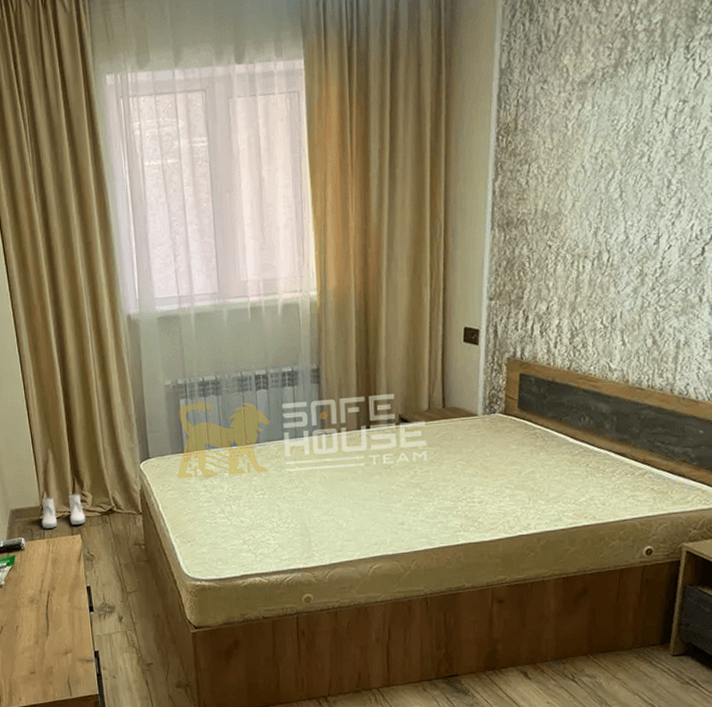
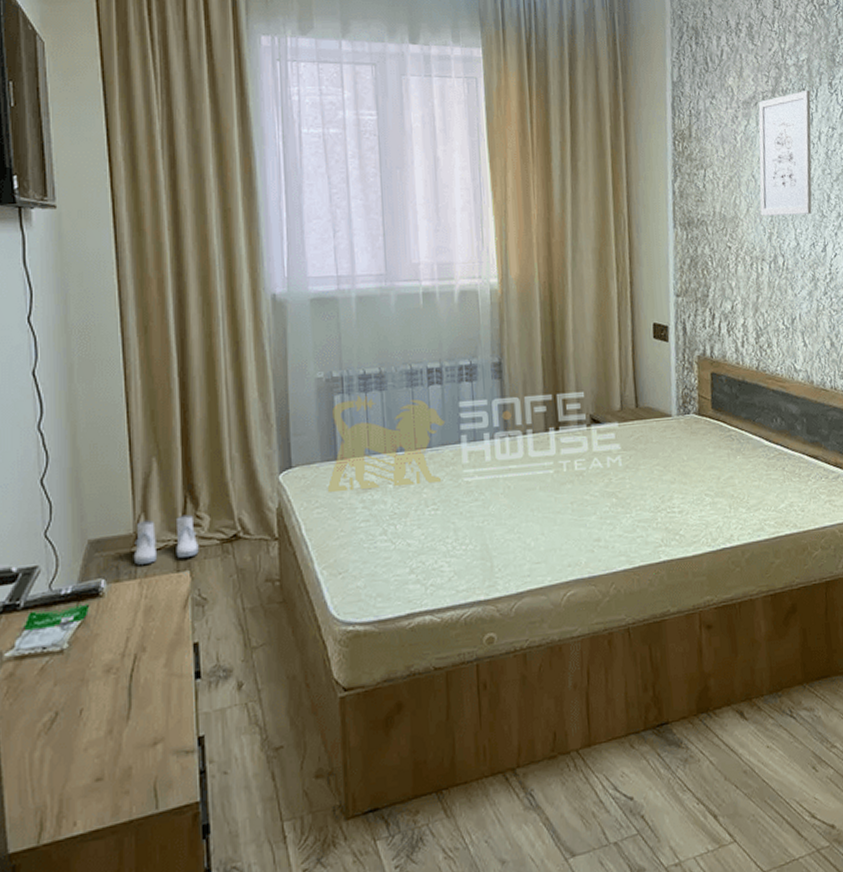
wall art: none [587,59,661,210] -> present [758,91,812,216]

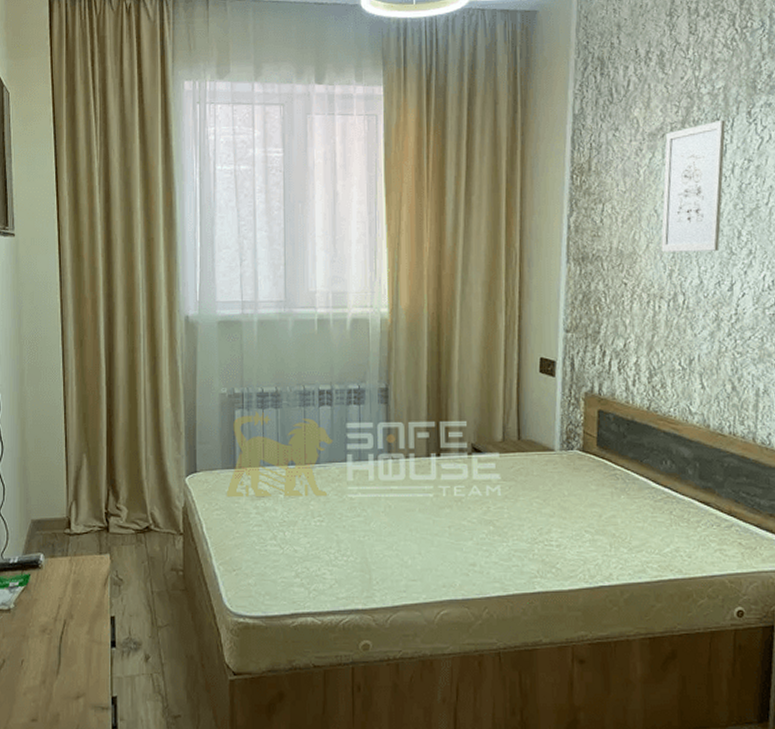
boots: present [133,514,199,565] -> none [66,505,118,545]

